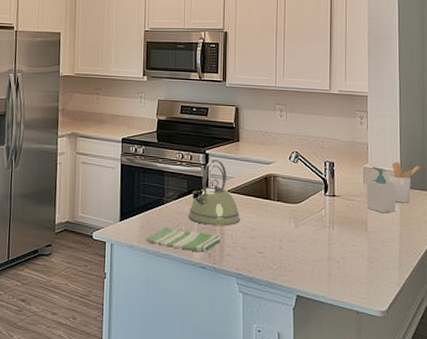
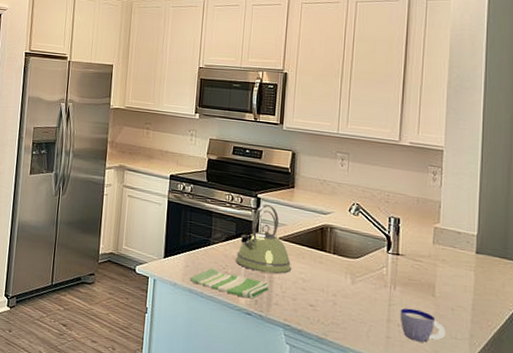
cup: none [338,245,378,276] -> present [400,308,445,343]
soap bottle: present [366,167,396,213] -> none [435,227,470,279]
utensil holder: present [389,162,420,203] -> none [463,224,502,271]

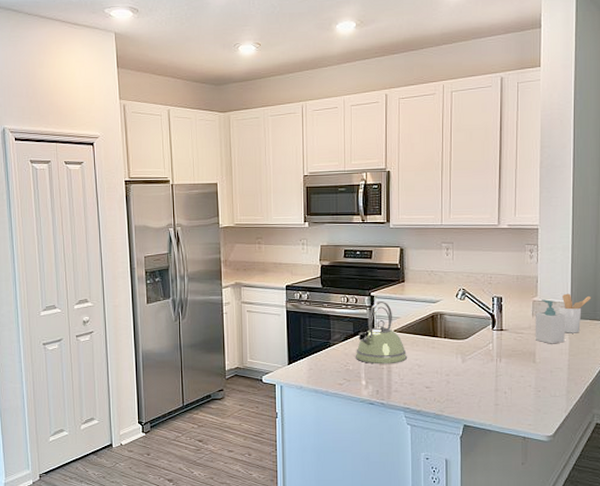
dish towel: present [189,268,270,299] -> none [314,367,389,390]
cup: present [400,308,445,343] -> none [506,376,545,404]
soap bottle: none [435,227,470,279] -> present [535,299,565,344]
utensil holder: none [463,224,502,271] -> present [559,293,592,333]

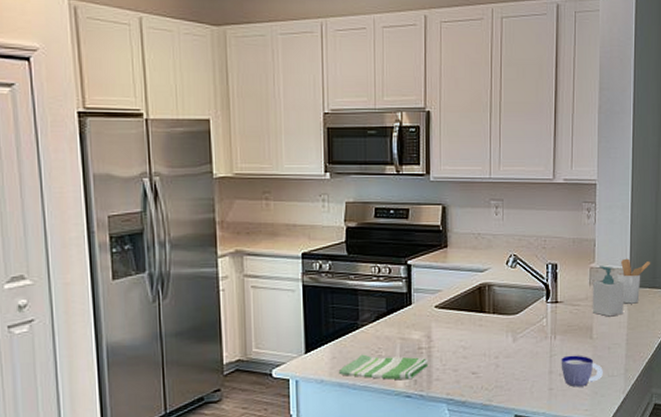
dish towel: none [314,367,389,390] -> present [338,354,429,380]
kettle: present [355,300,408,364] -> none [388,270,451,348]
cup: none [506,376,545,404] -> present [561,355,603,387]

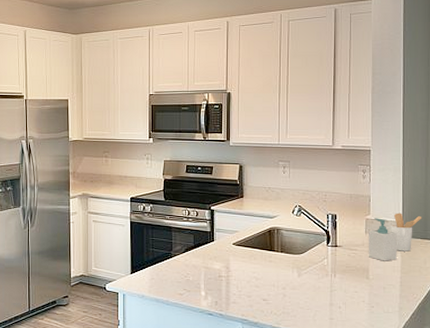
dish towel: present [338,354,429,380] -> none [155,278,228,301]
cup: present [561,355,603,387] -> none [340,291,379,319]

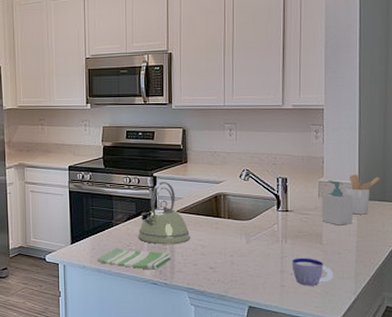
dish towel: none [155,278,228,301] -> present [97,247,172,270]
kettle: none [195,214,246,276] -> present [137,181,191,245]
cup: none [340,291,379,319] -> present [292,258,333,286]

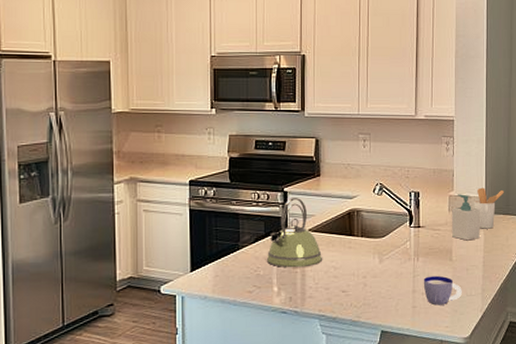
dish towel: present [97,247,172,270] -> none [220,273,303,297]

